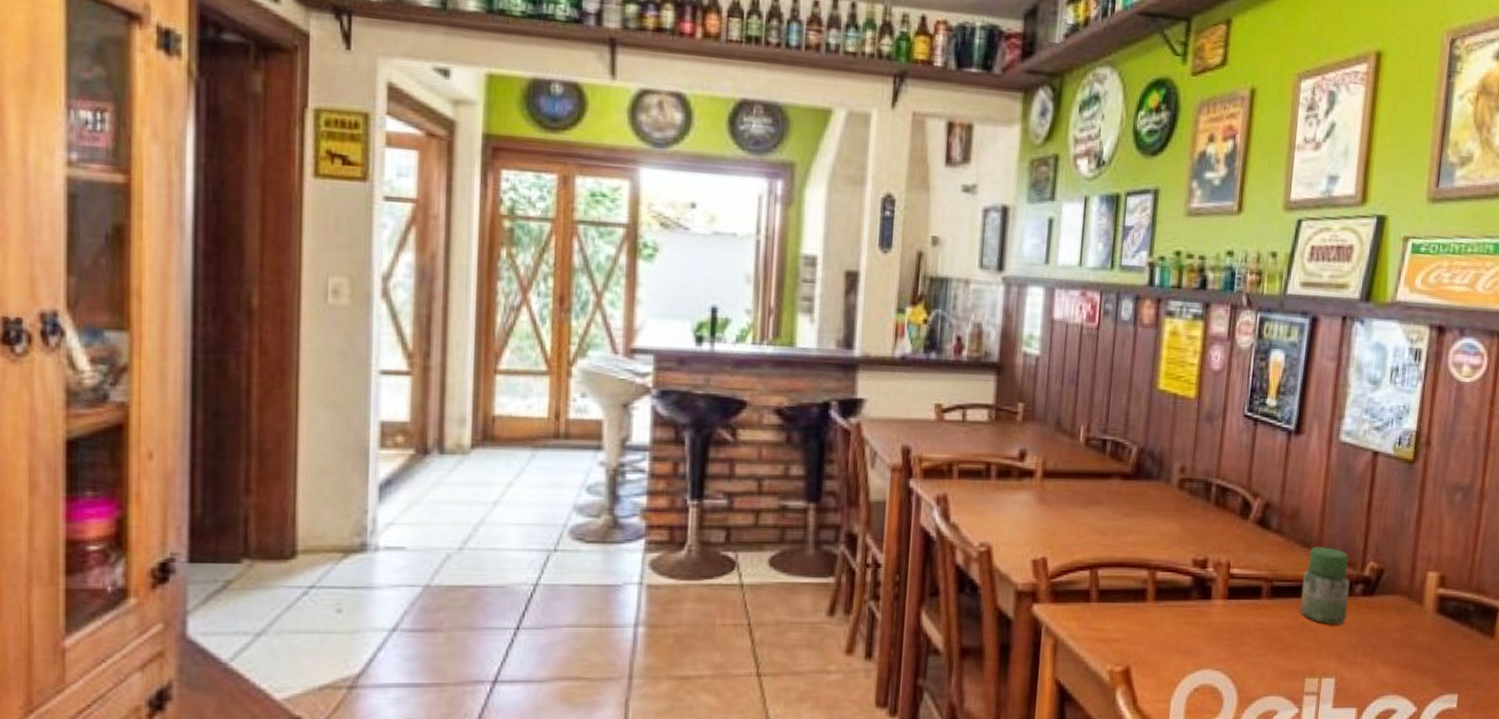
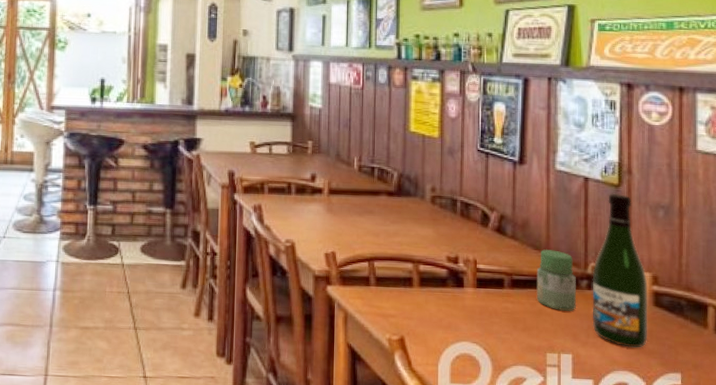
beer bottle: none [1363,471,1433,666] -> present [592,193,648,348]

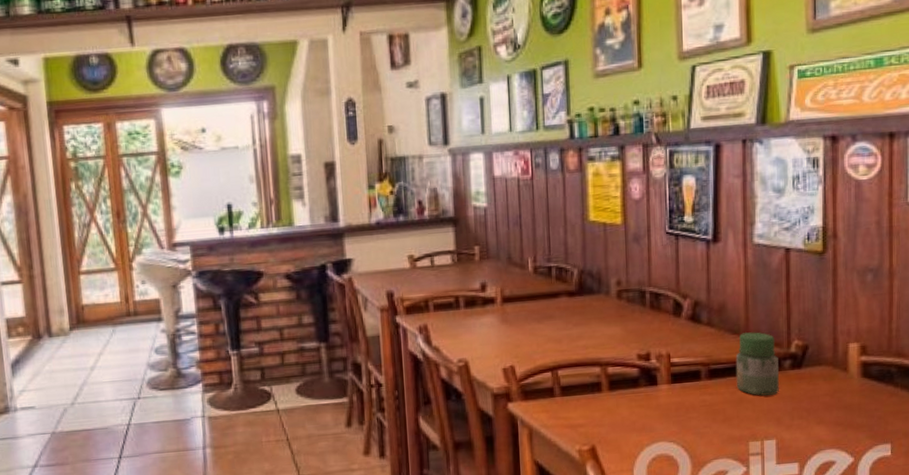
beer bottle: present [592,193,648,348] -> none [796,261,856,425]

